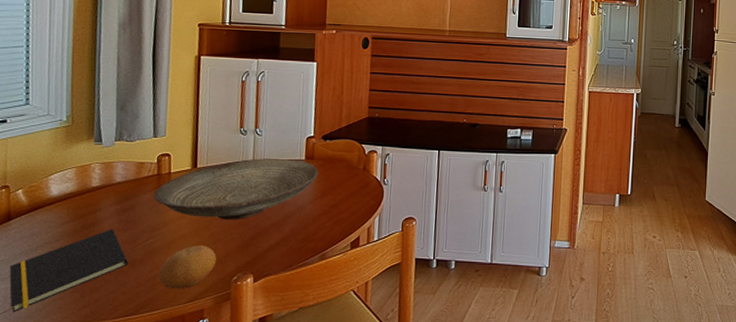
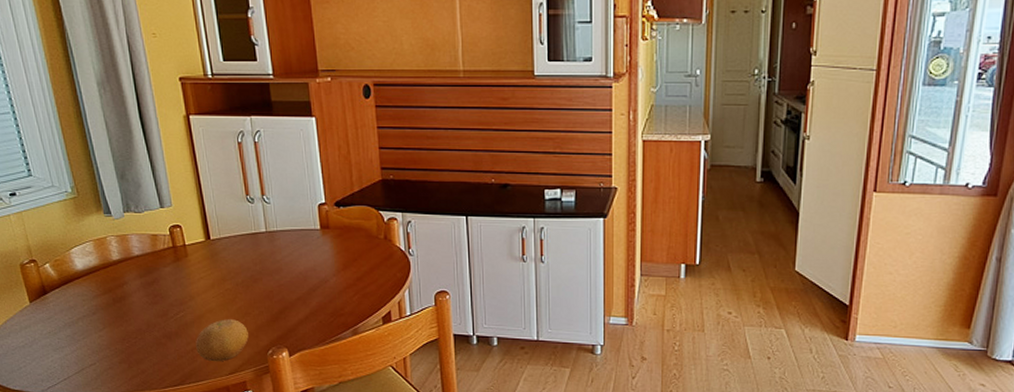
notepad: present [9,228,129,313] -> none [57,302,165,381]
decorative bowl: present [154,157,319,220] -> none [174,227,338,294]

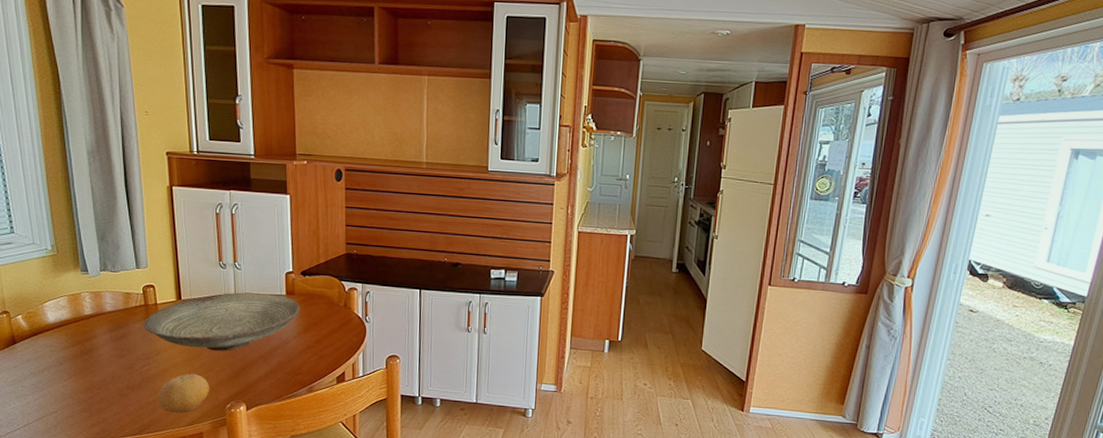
decorative bowl: none [174,227,338,294] -> present [144,292,301,352]

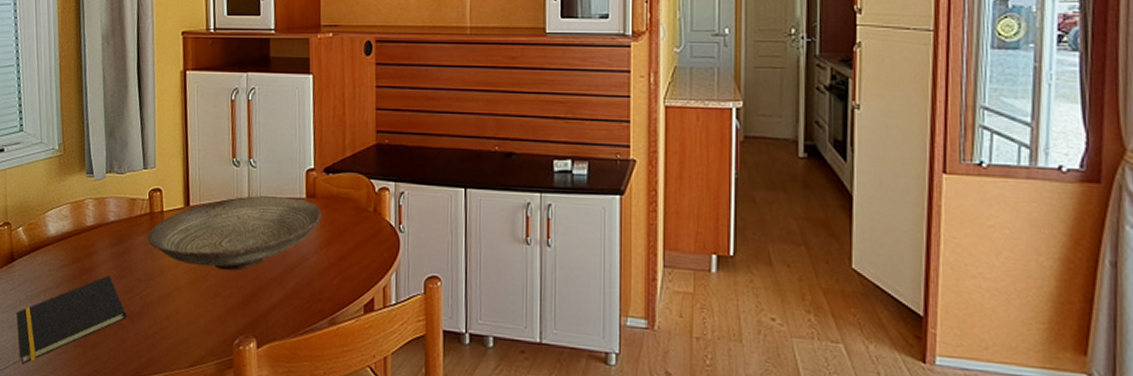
notepad: none [21,355,129,427] -> present [16,275,127,365]
fruit: present [158,374,209,414] -> none [158,299,216,351]

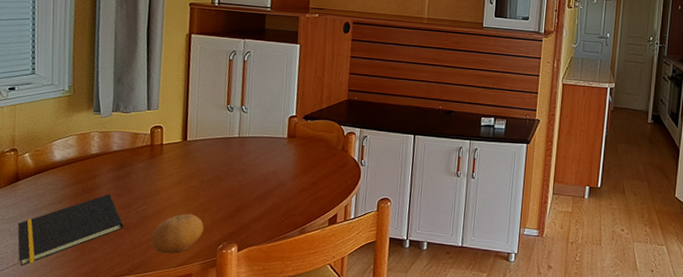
decorative bowl: present [148,195,323,271] -> none [147,134,300,192]
fruit: none [158,299,216,351] -> present [151,214,204,254]

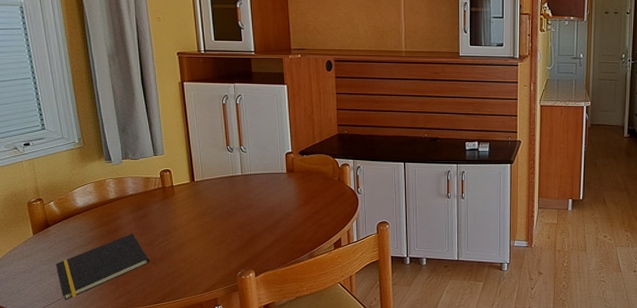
fruit: present [151,214,204,254] -> none [176,246,222,282]

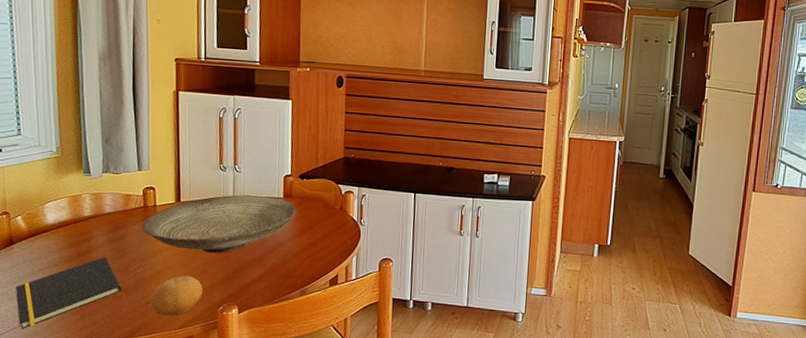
decorative bowl: none [162,171,300,226] -> present [142,194,297,254]
fruit: none [176,246,222,282] -> present [150,276,203,316]

